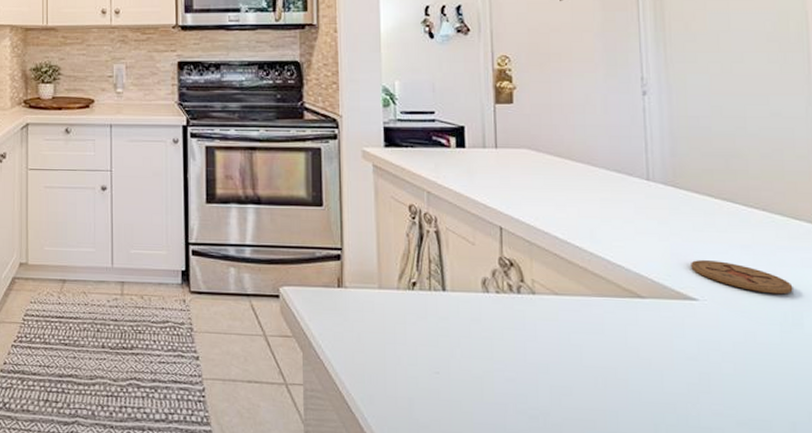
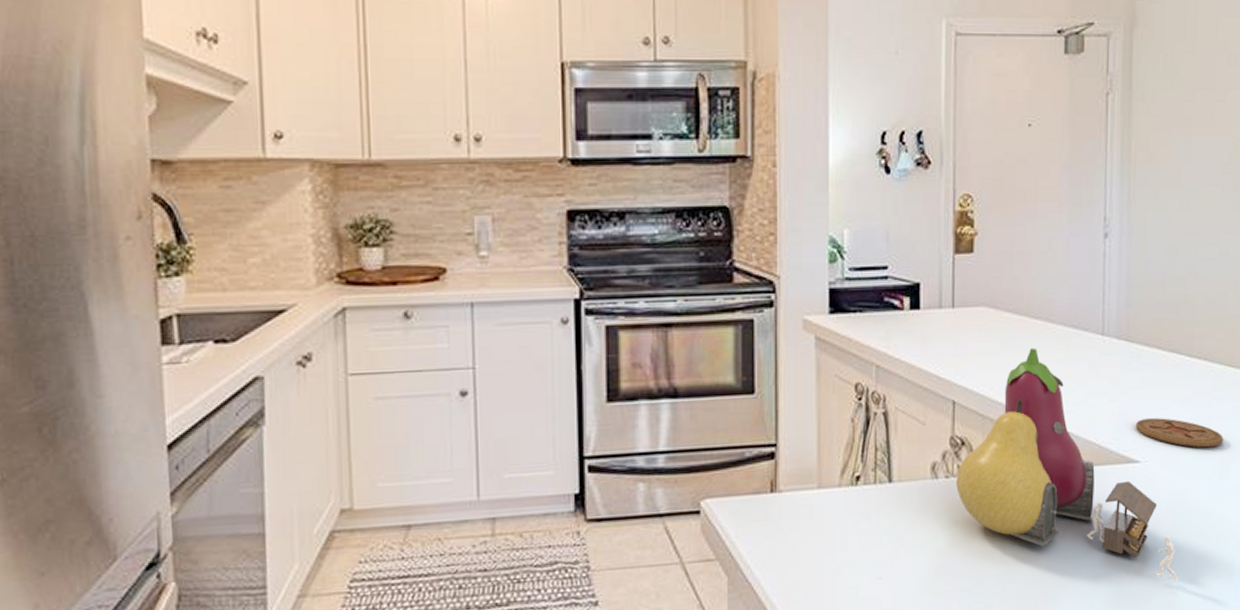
fruit: none [507,187,752,420] -> present [956,347,1178,580]

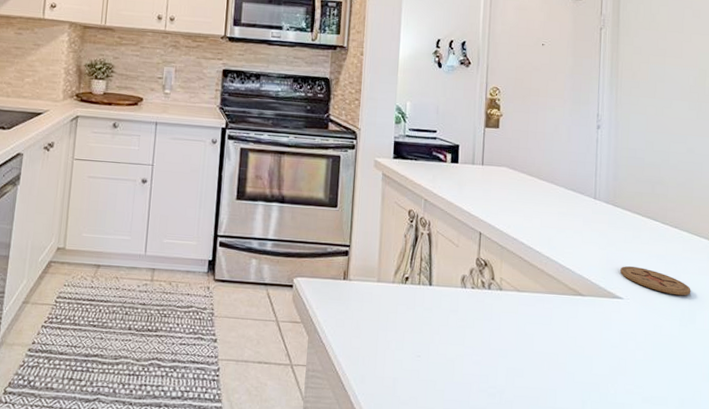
fruit: present [956,347,1178,580] -> none [479,201,654,397]

